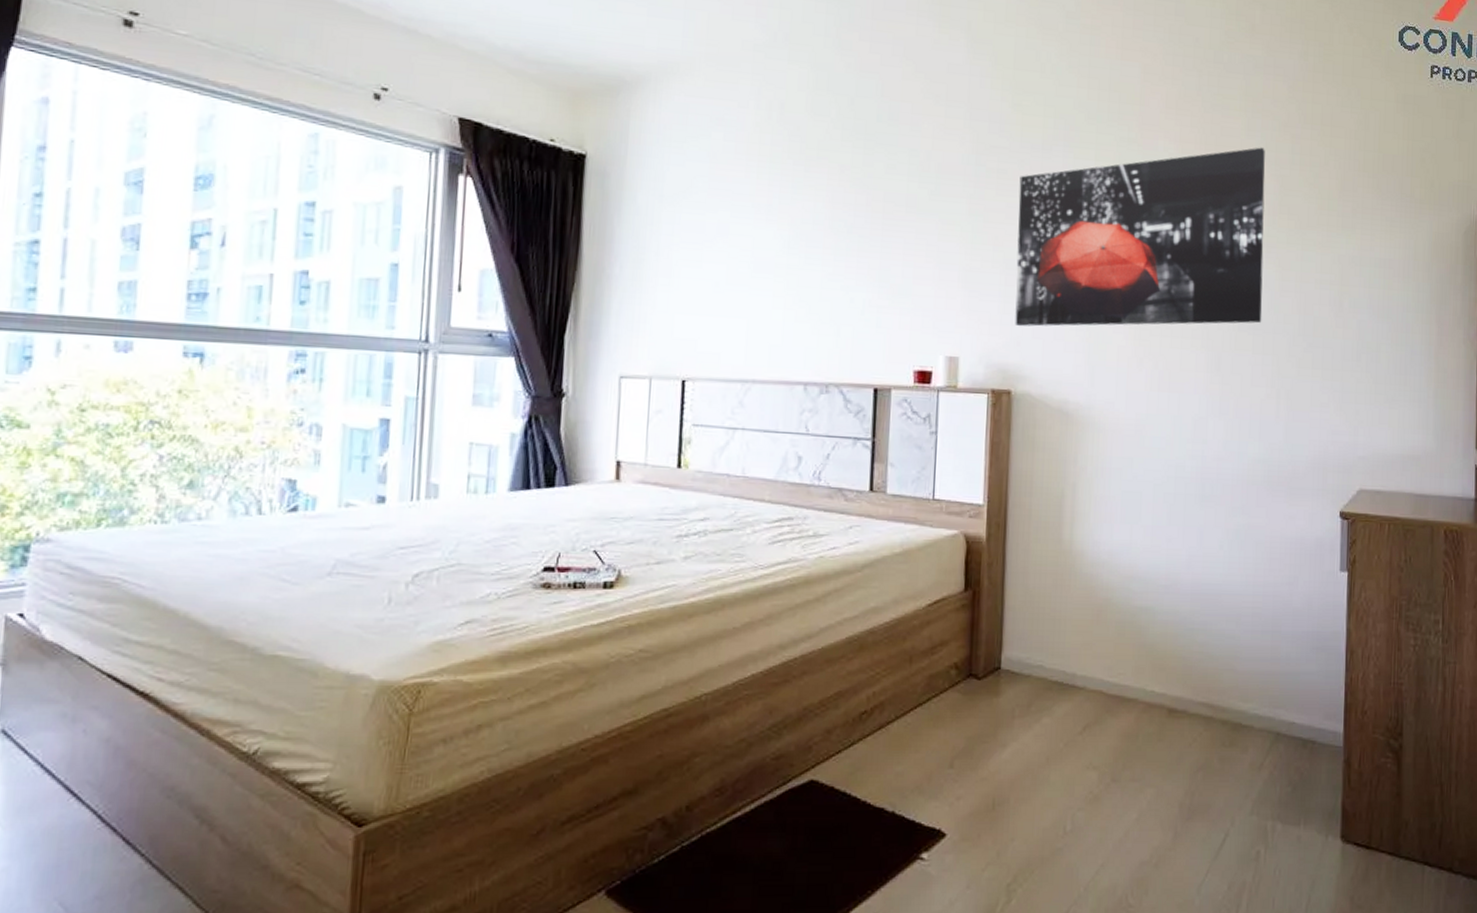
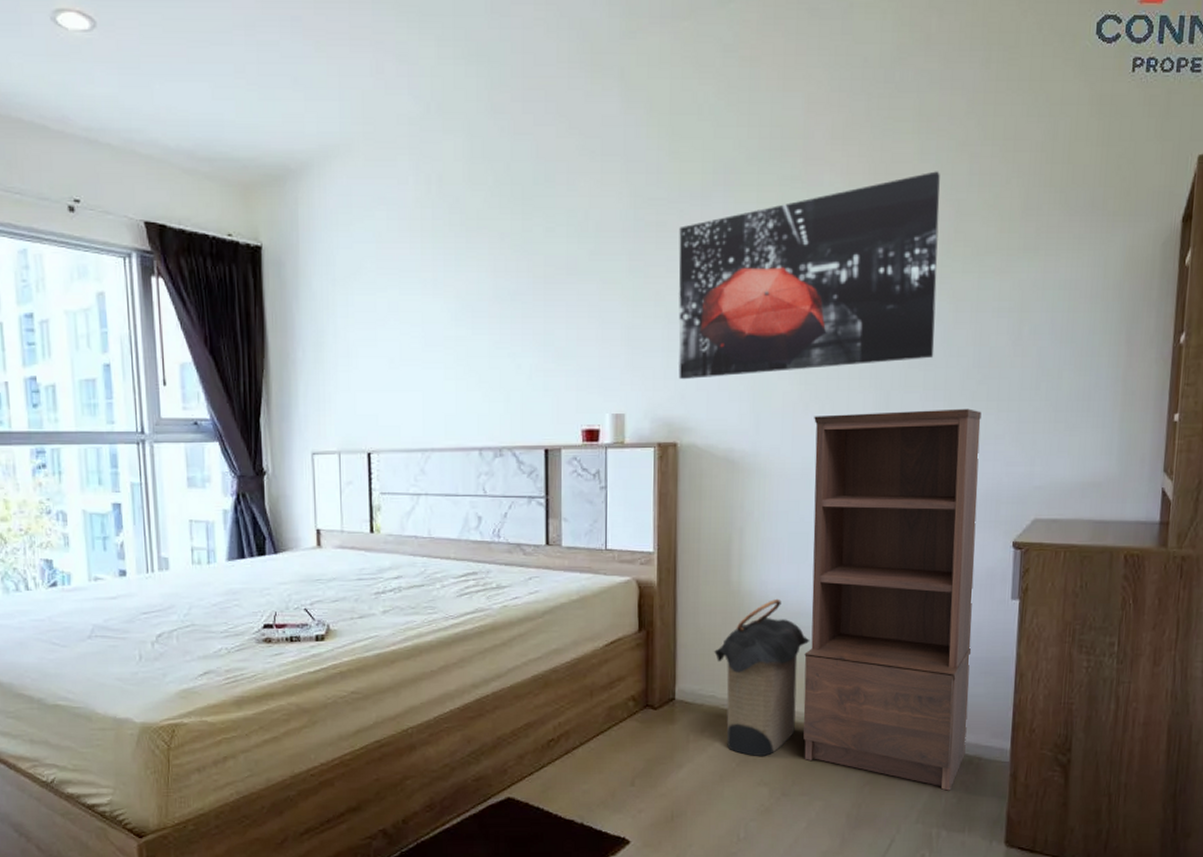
laundry hamper: none [1043,560,1142,737] -> present [714,598,810,757]
shelving unit: none [1135,372,1307,778] -> present [803,408,982,791]

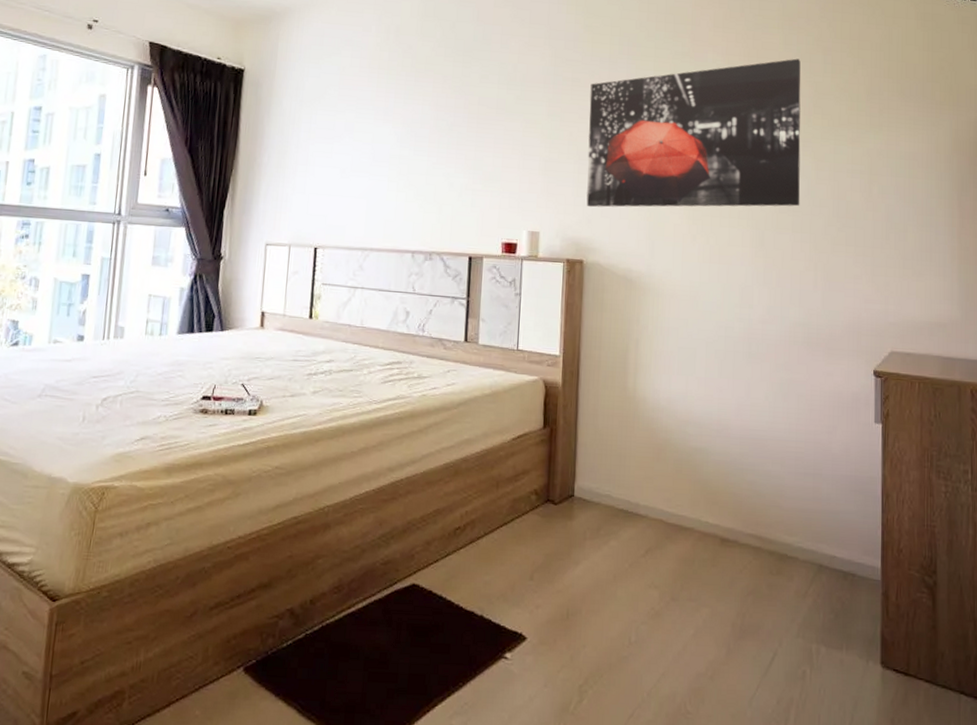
laundry hamper: present [714,598,810,757] -> none [611,406,697,559]
shelving unit: present [803,408,982,791] -> none [691,246,842,606]

